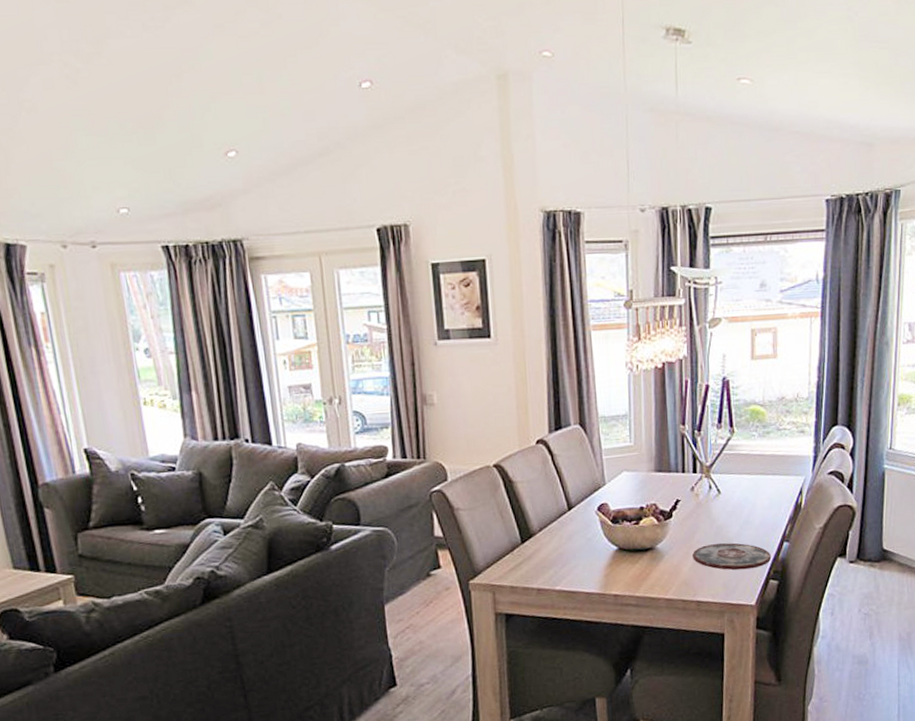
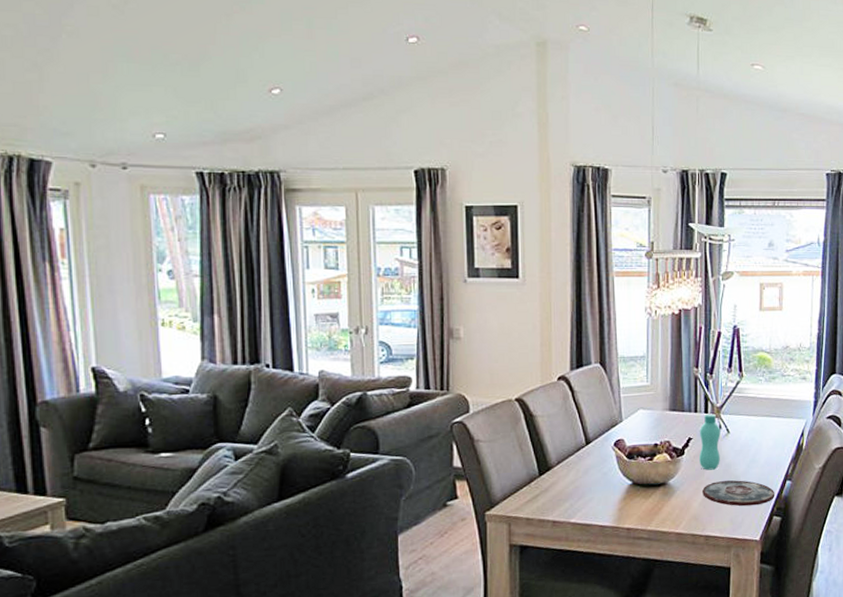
bottle: none [687,473,711,533] -> present [698,413,721,470]

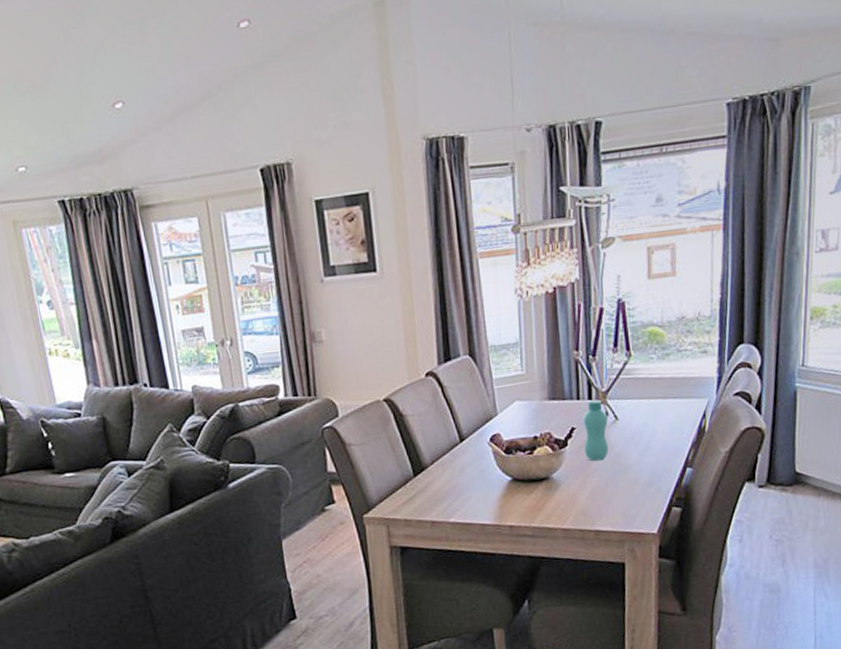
plate: present [702,480,775,507] -> none [590,470,674,498]

